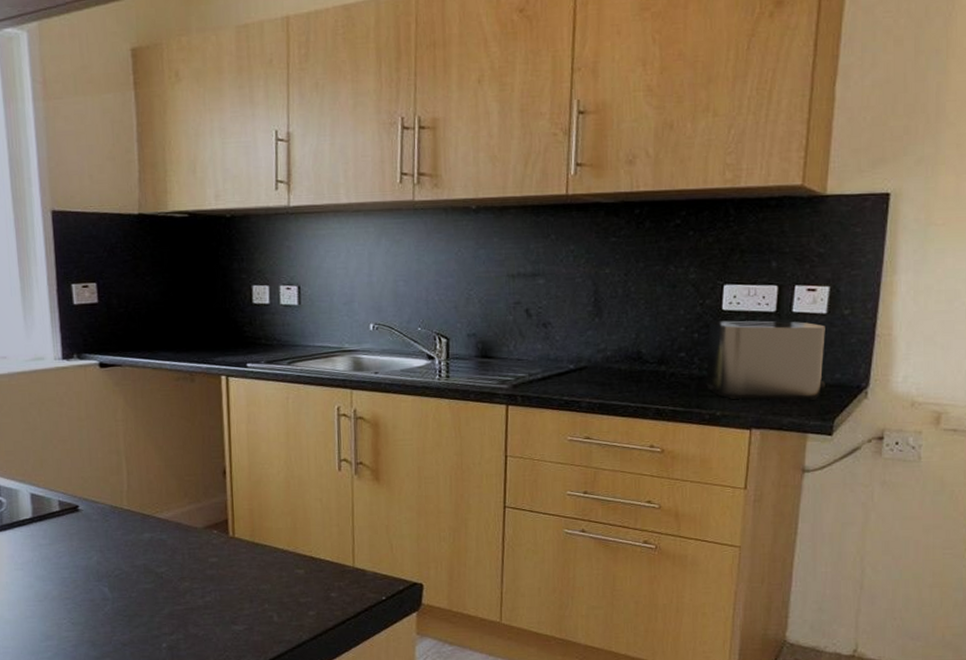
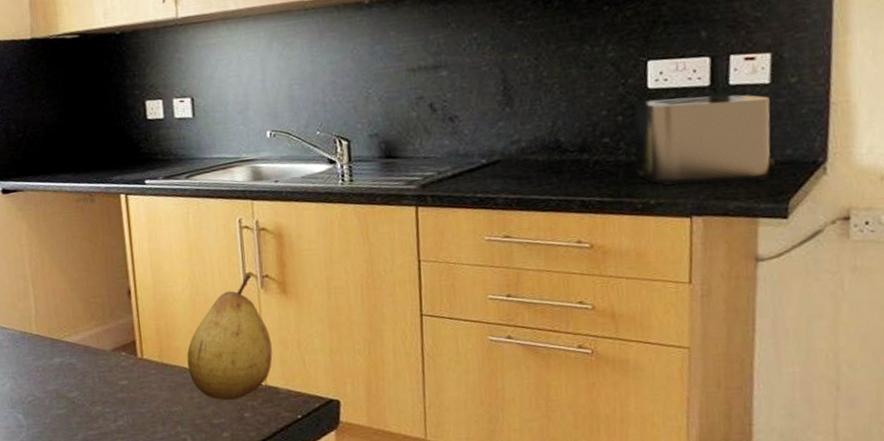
fruit: none [278,459,362,580] -> present [187,273,273,400]

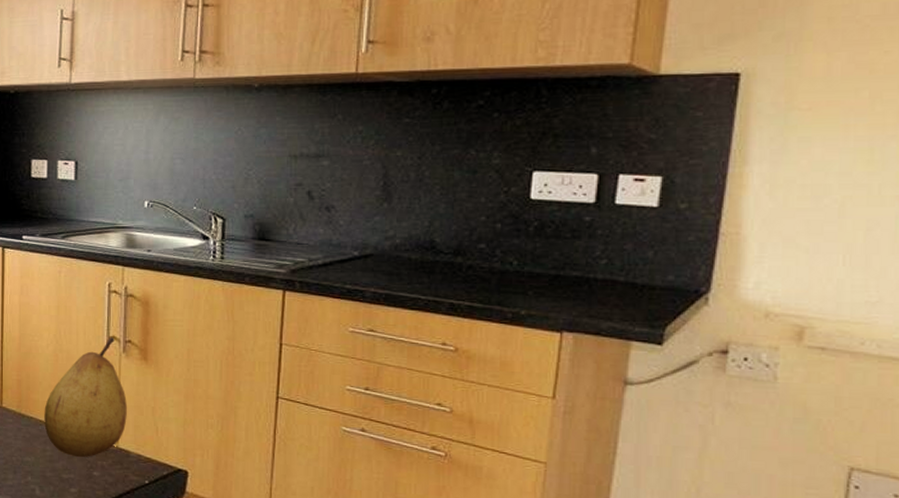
toaster: present [633,94,776,186] -> none [508,211,656,304]

